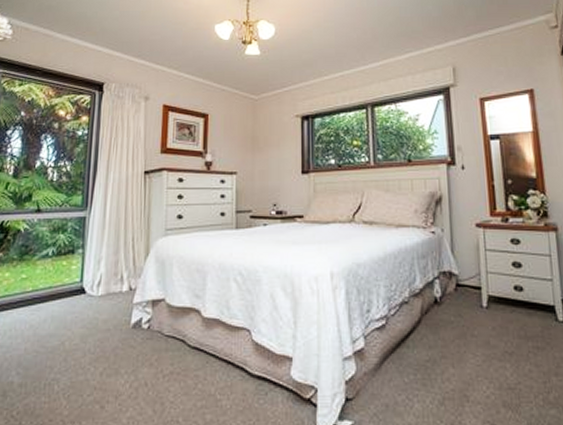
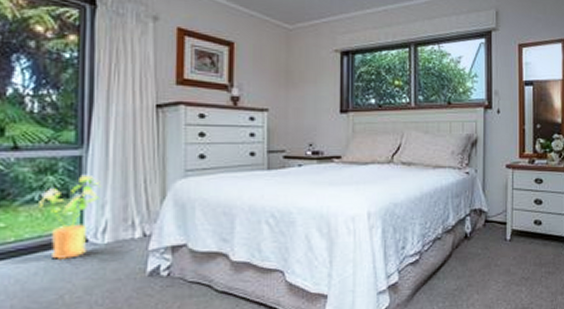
house plant: none [51,233,100,308] -> present [39,174,102,259]

